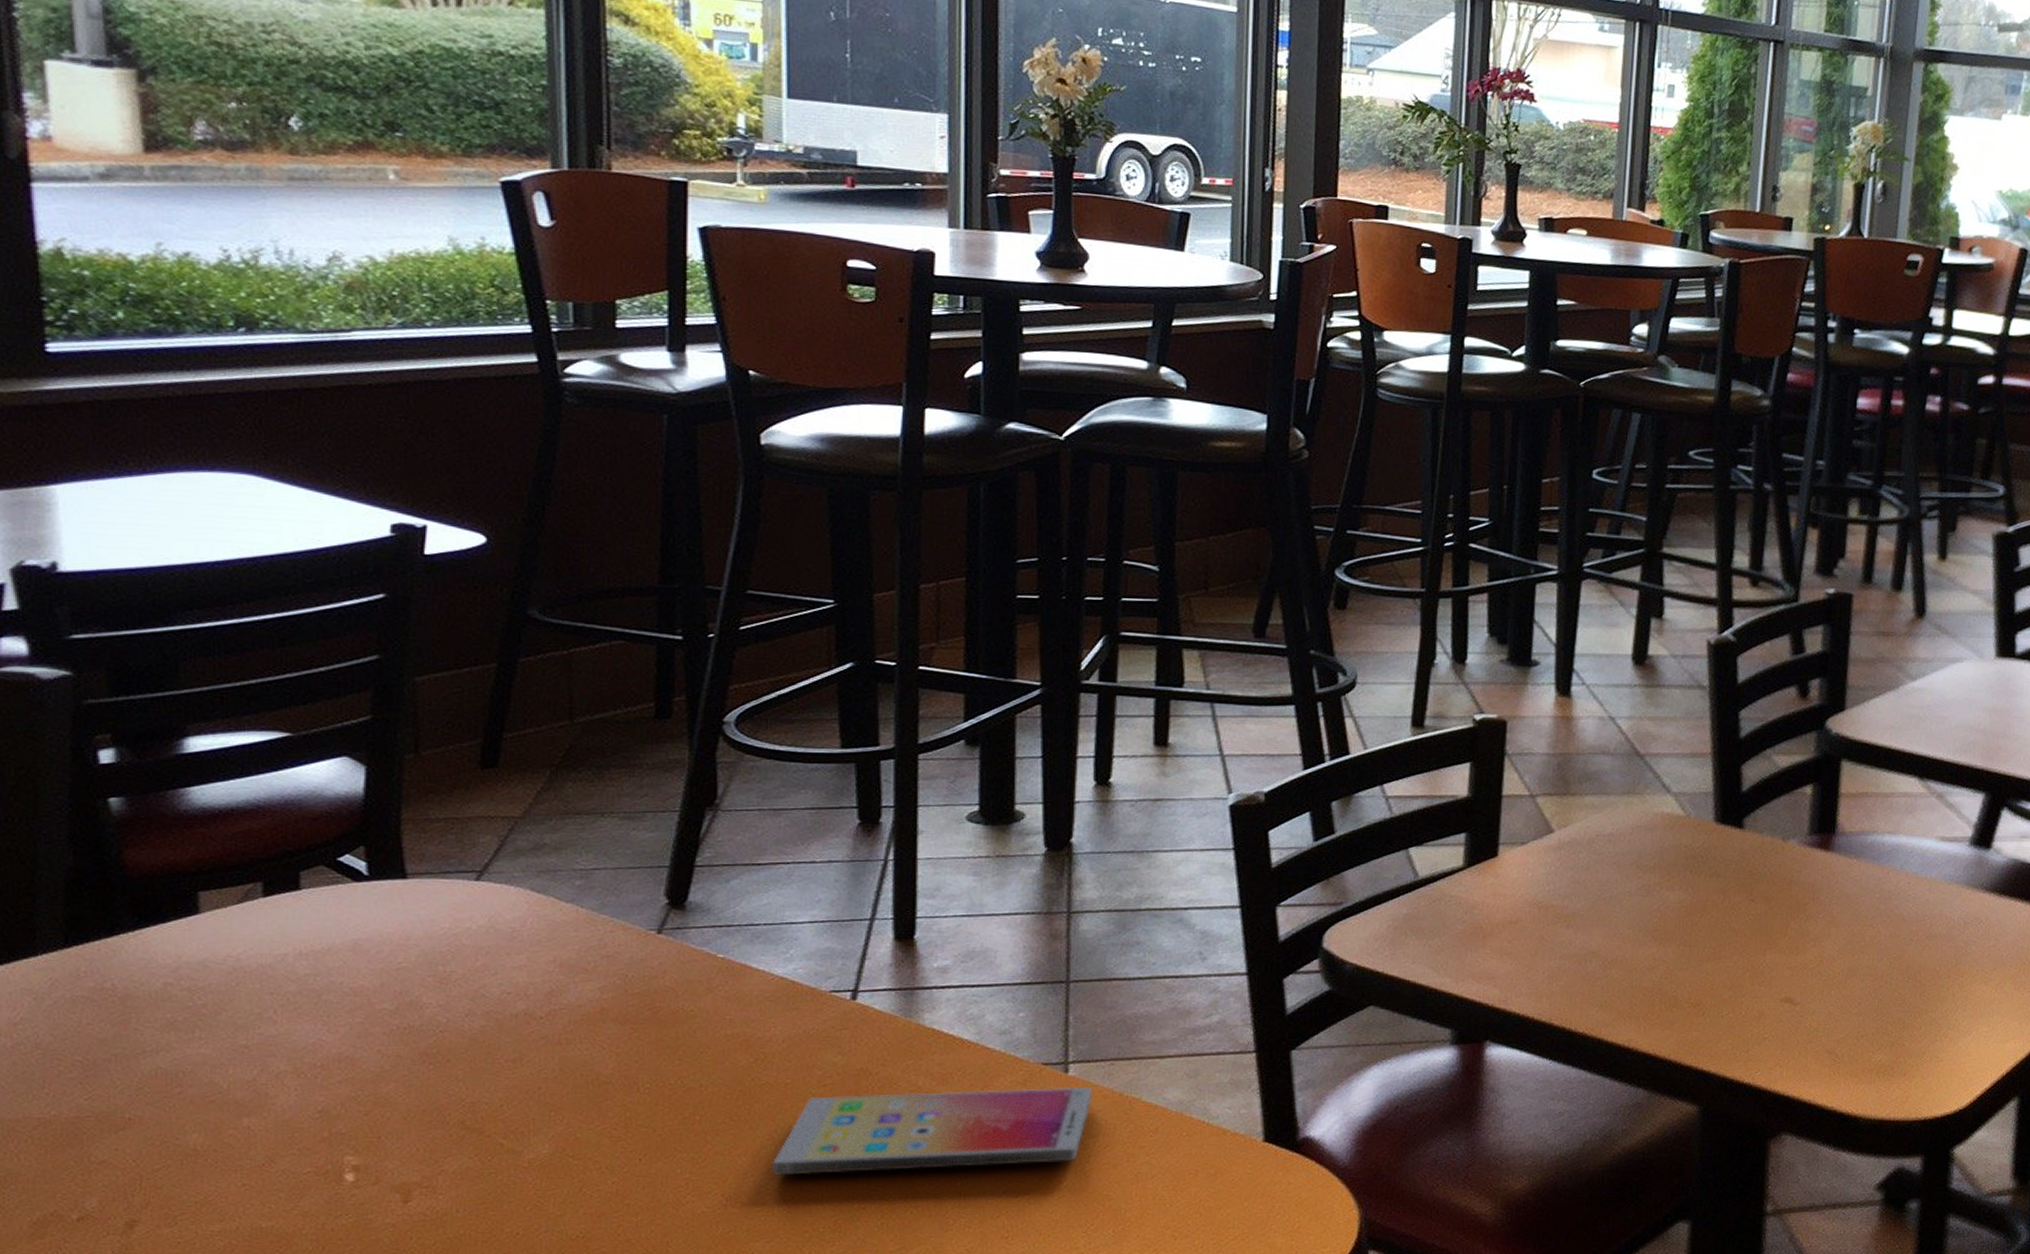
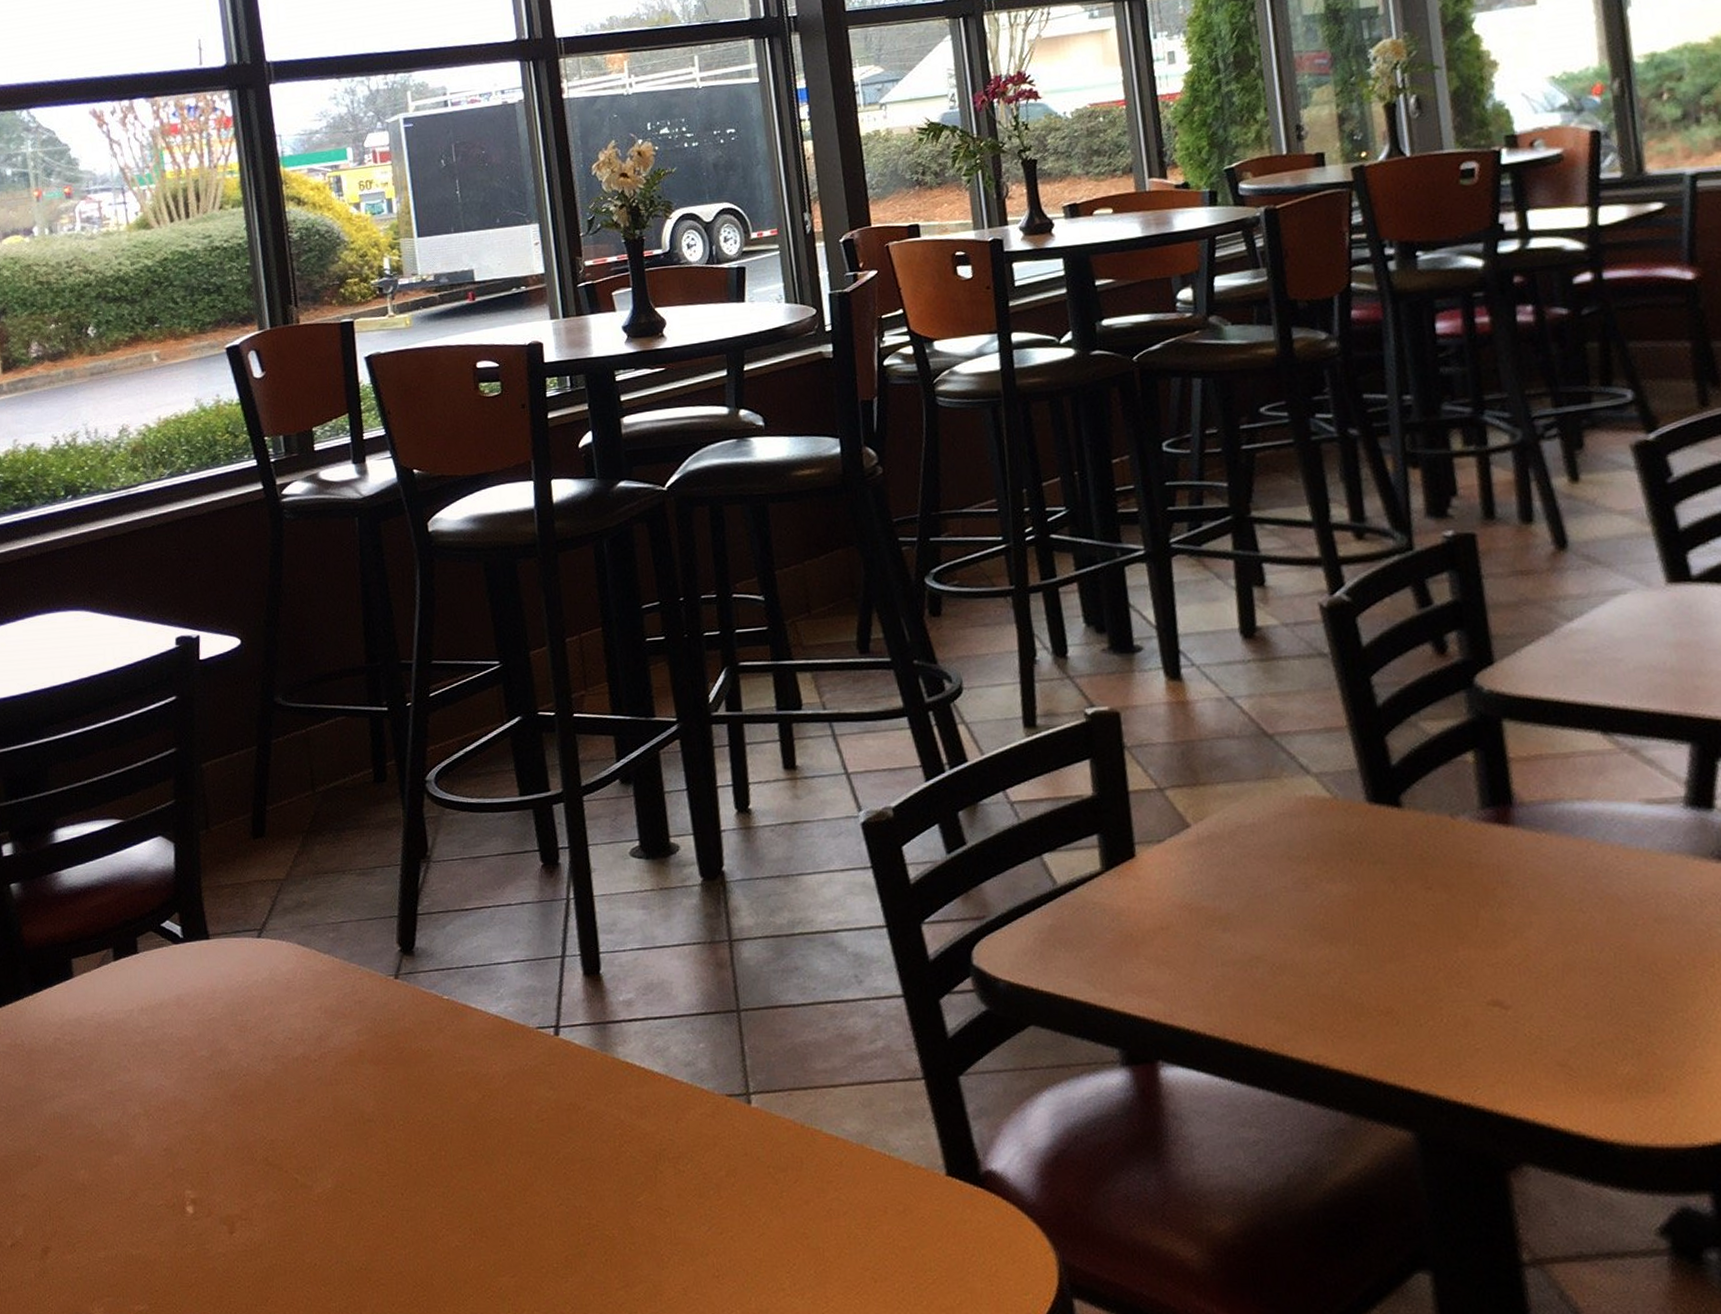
smartphone: present [771,1086,1092,1176] -> none [507,1118,777,1210]

